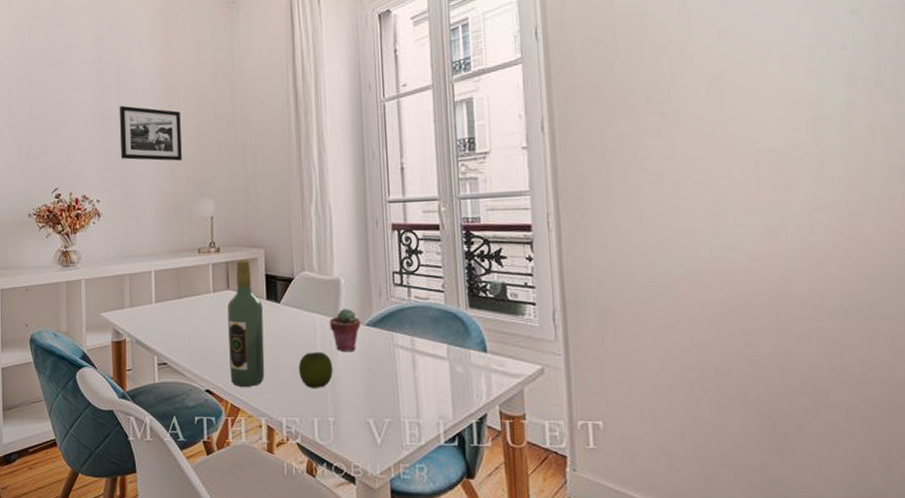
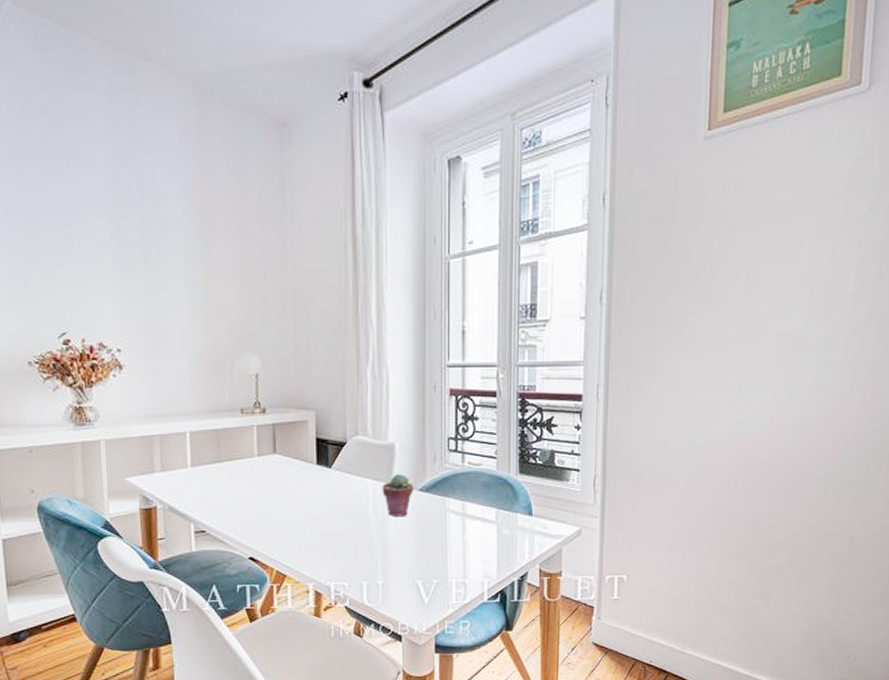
picture frame: present [119,105,182,161] -> none [142,238,222,309]
wine bottle: present [227,261,265,387] -> none [274,423,314,553]
apple: present [298,351,333,388] -> none [348,517,384,553]

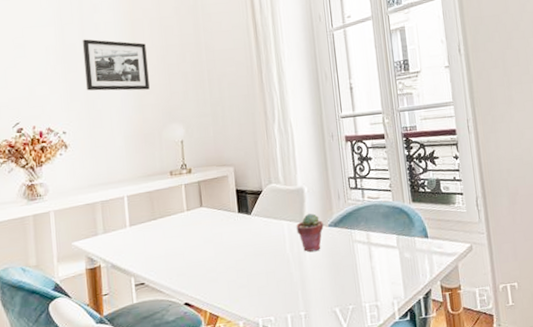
picture frame: none [142,238,222,309] -> present [82,39,150,91]

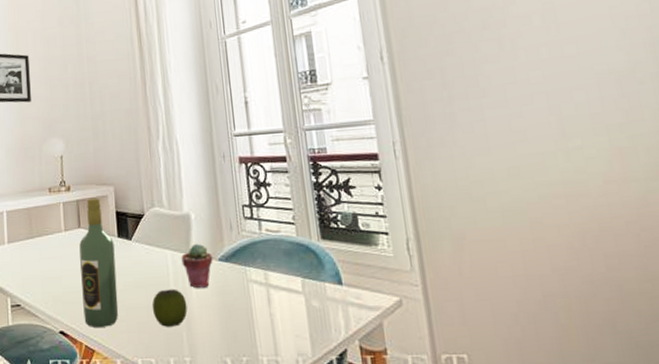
wine bottle: none [201,179,241,296] -> present [79,198,119,327]
apple: none [270,254,302,288] -> present [152,288,188,327]

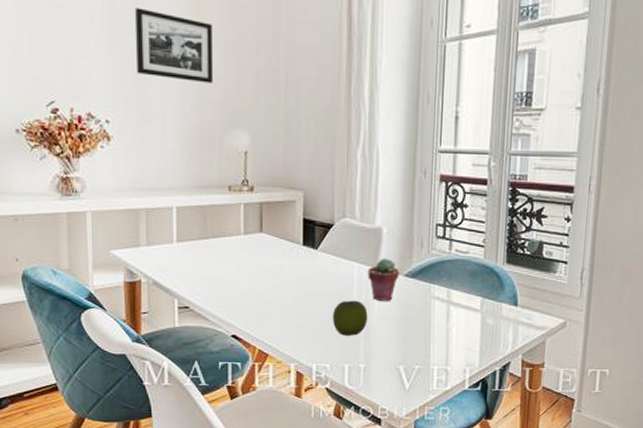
wine bottle: present [79,198,119,327] -> none [259,202,298,333]

